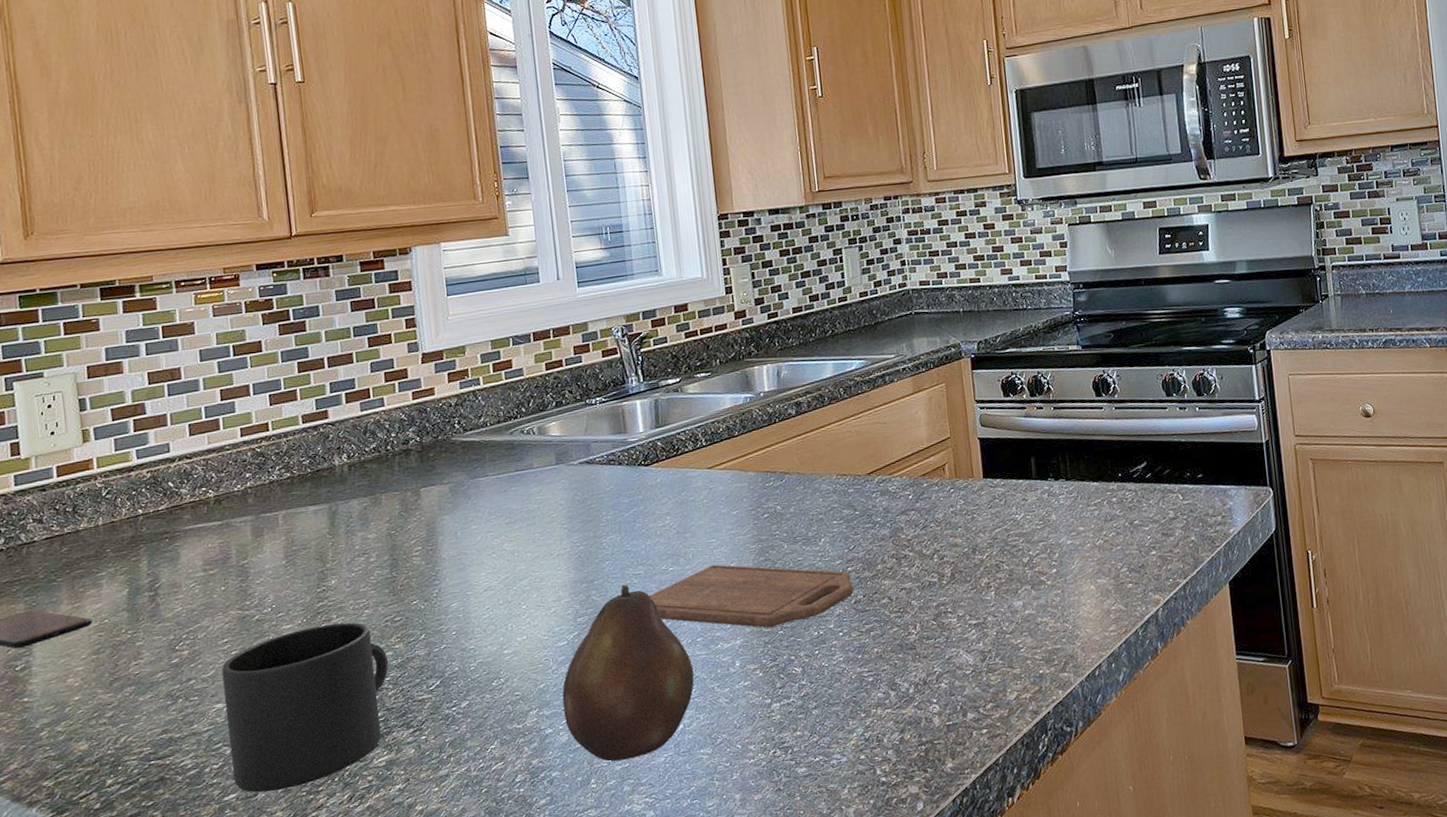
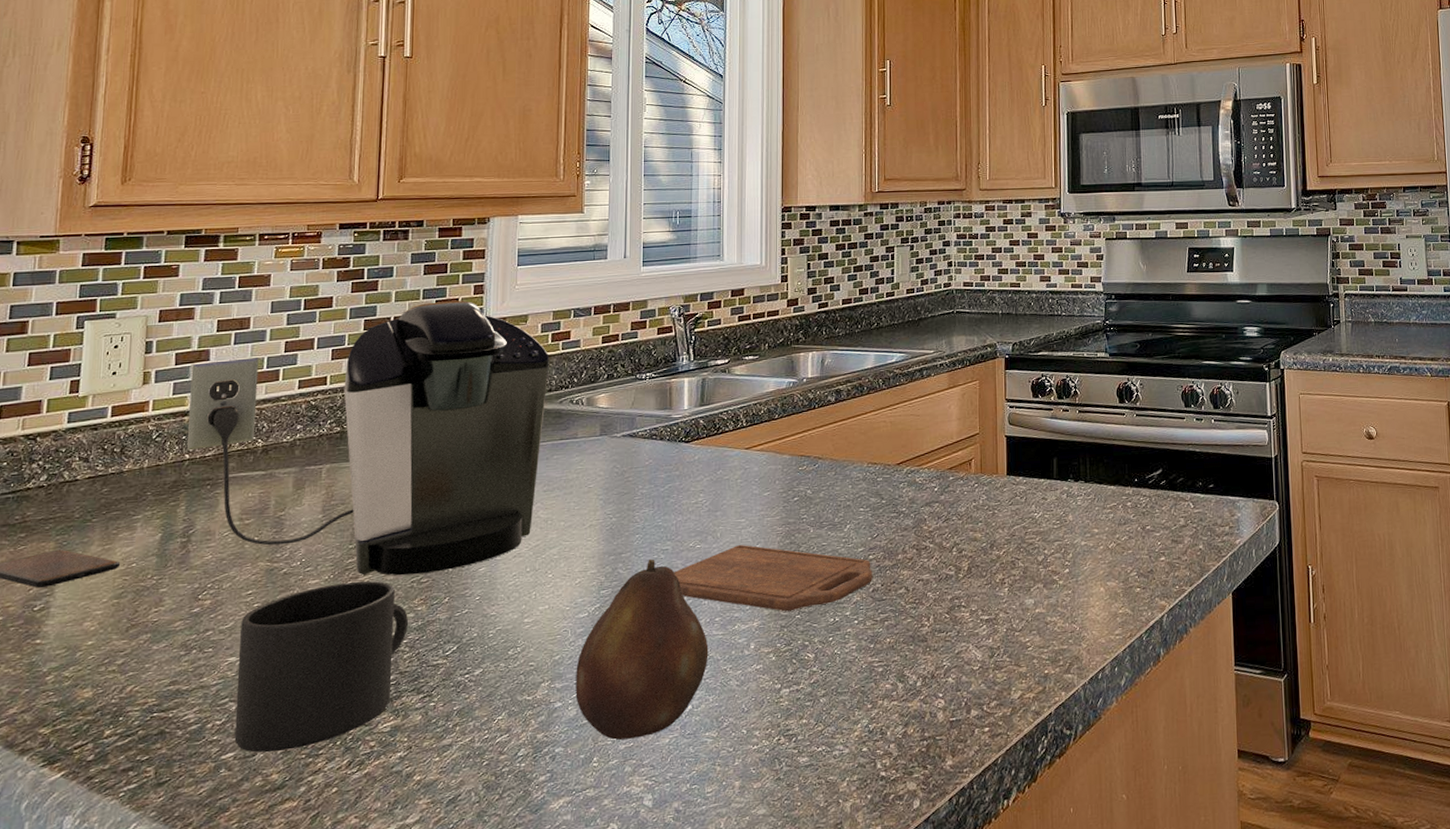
coffee maker: none [129,335,499,617] -> present [186,301,549,576]

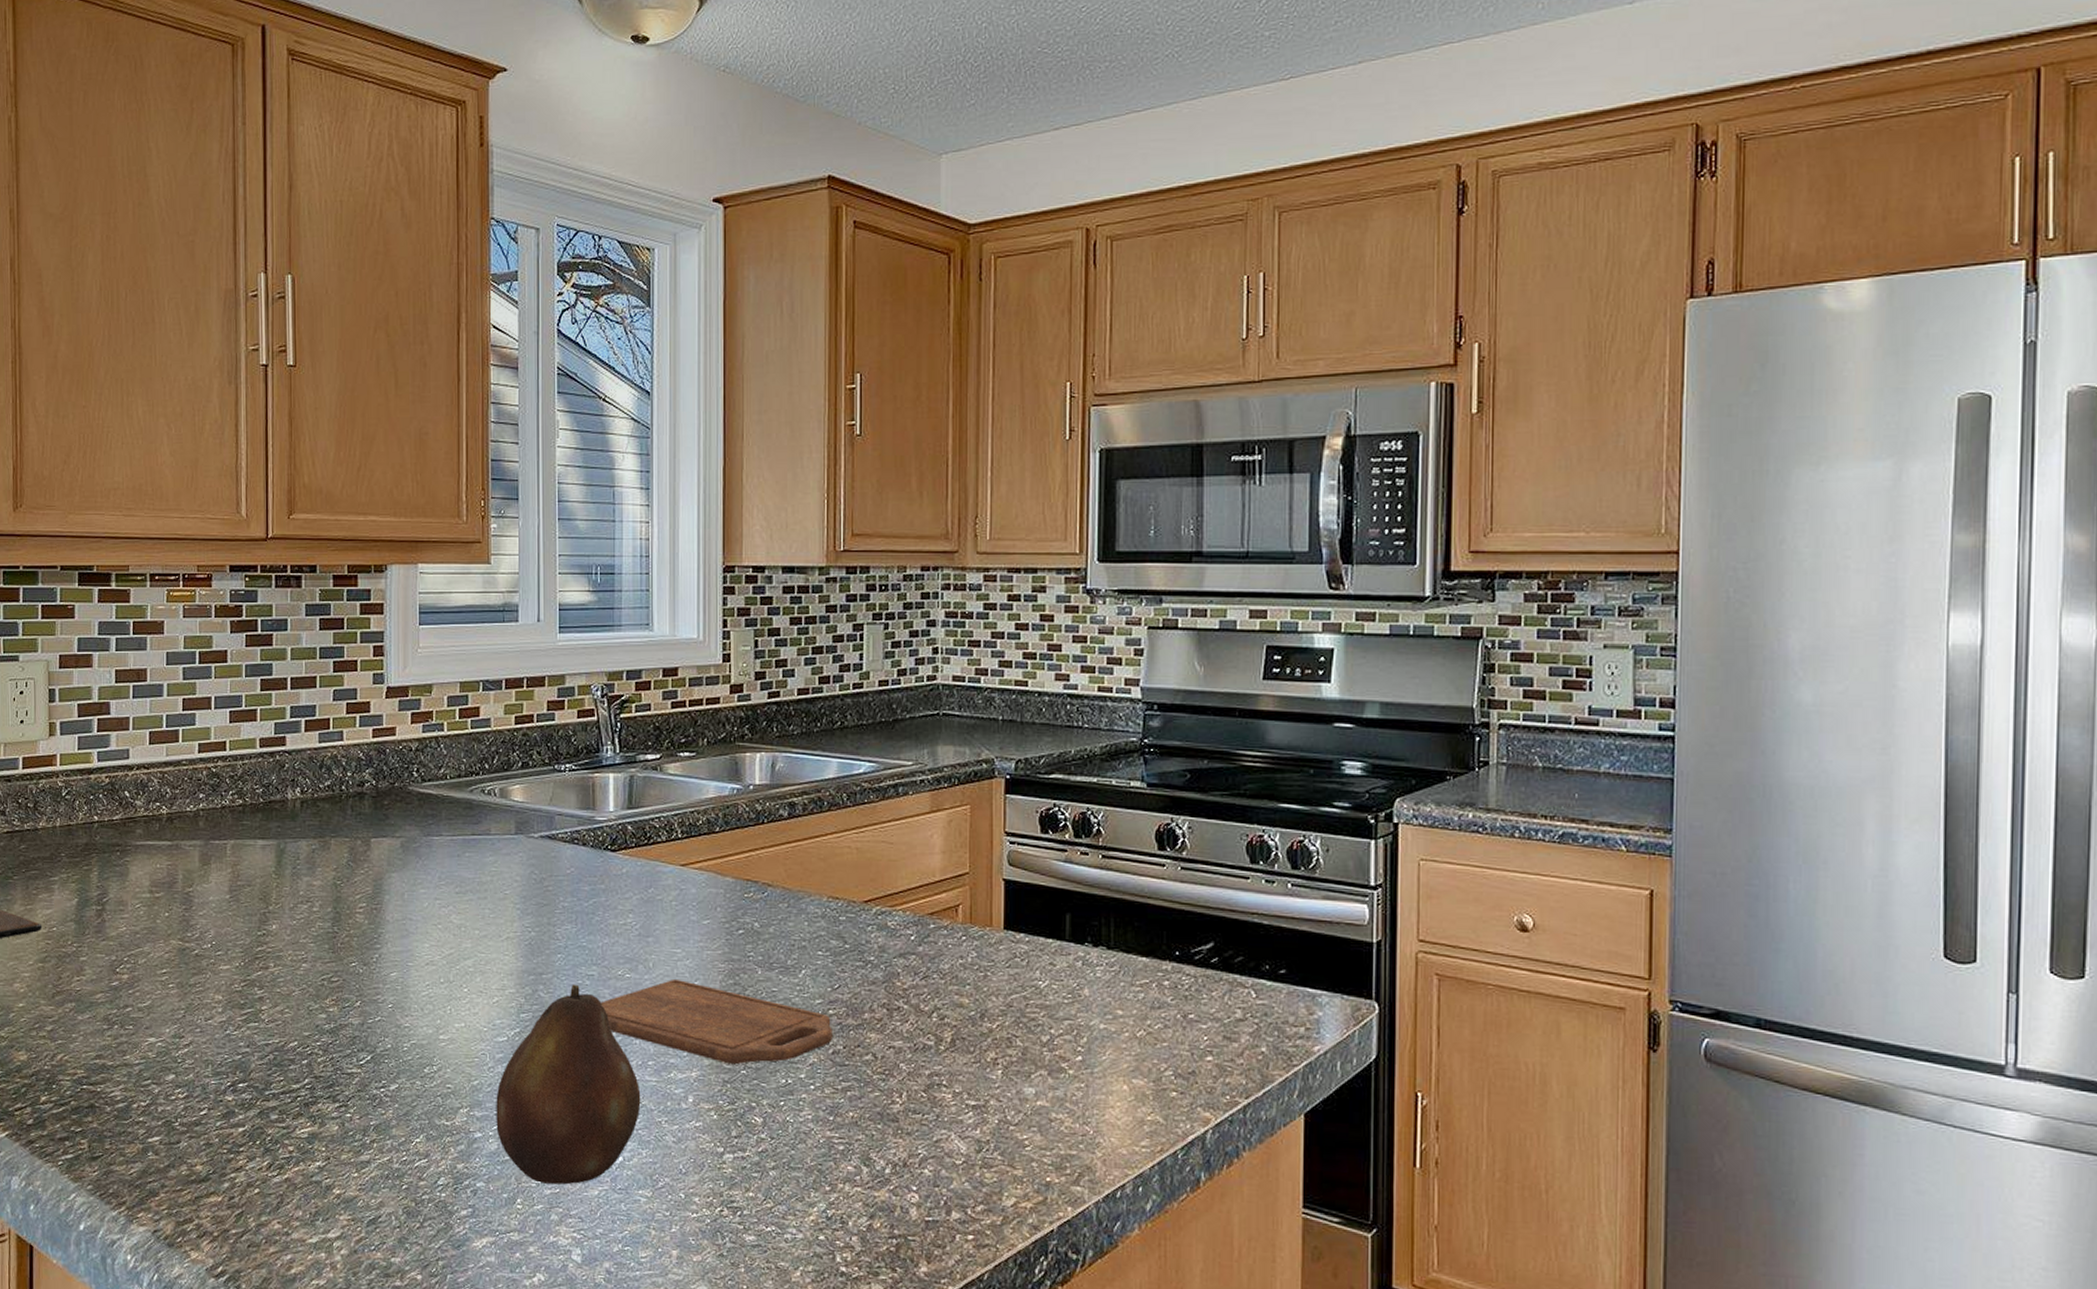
coffee maker: present [186,301,549,576] -> none [94,663,458,972]
mug: present [234,581,409,753] -> none [157,972,321,1142]

